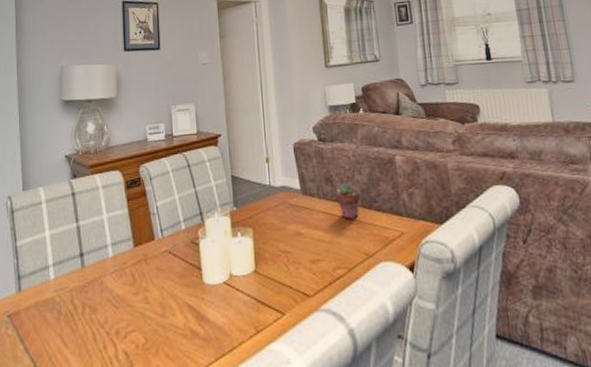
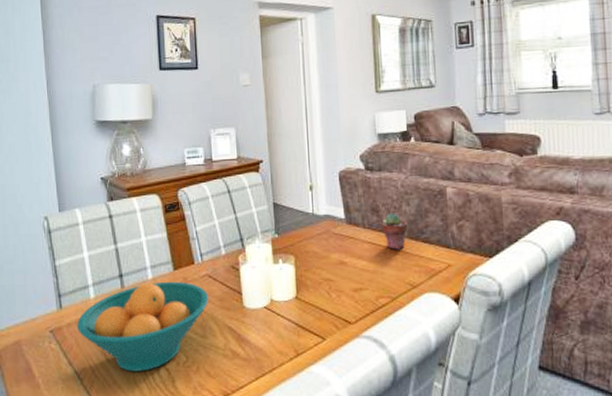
fruit bowl: none [36,258,169,357] -> present [77,281,209,372]

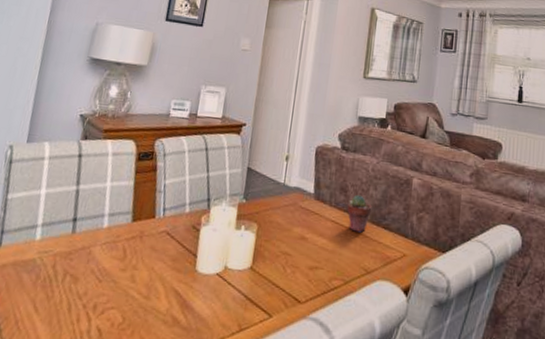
fruit bowl: present [77,281,209,372] -> none [11,231,163,329]

